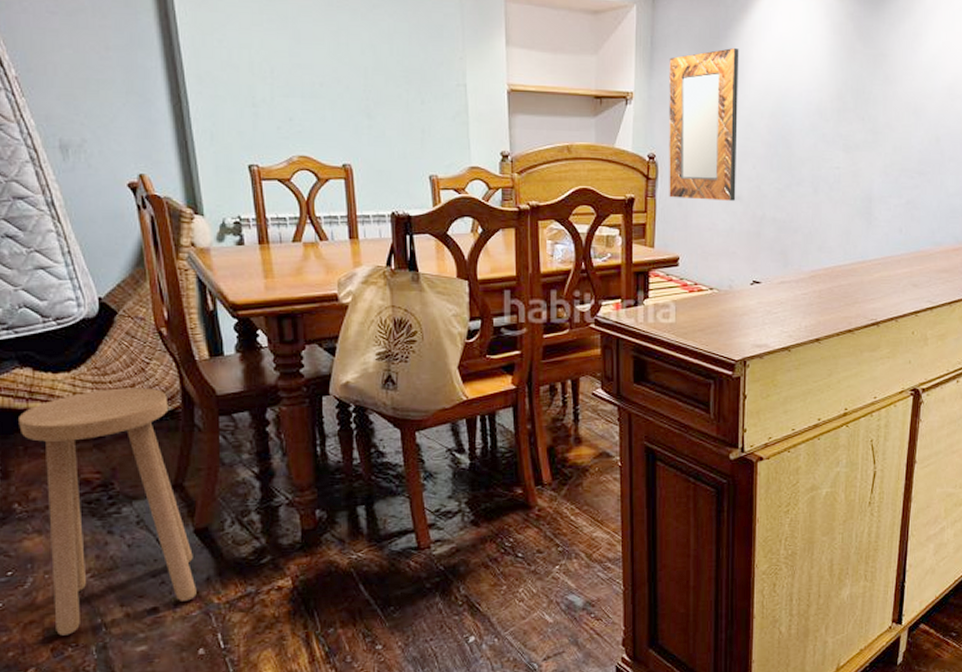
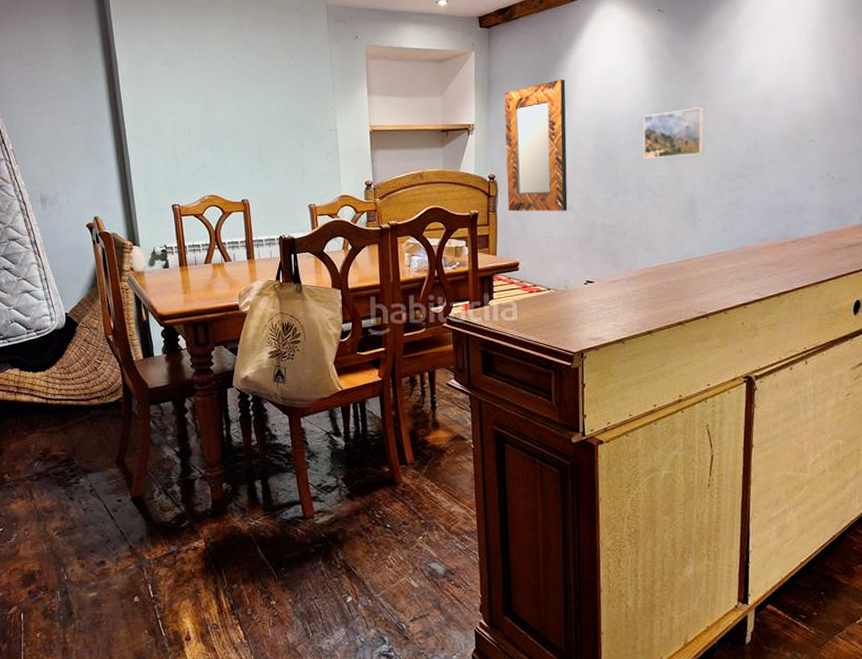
stool: present [19,387,197,636] -> none [9,383,133,581]
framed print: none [821,94,888,148] -> present [643,107,705,160]

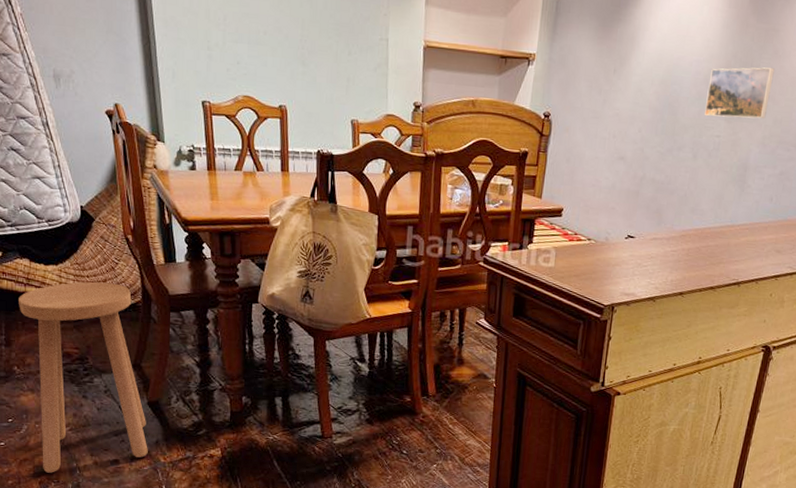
stool: none [9,383,133,581] -> present [19,282,148,473]
home mirror: present [504,80,568,212] -> none [559,16,638,161]

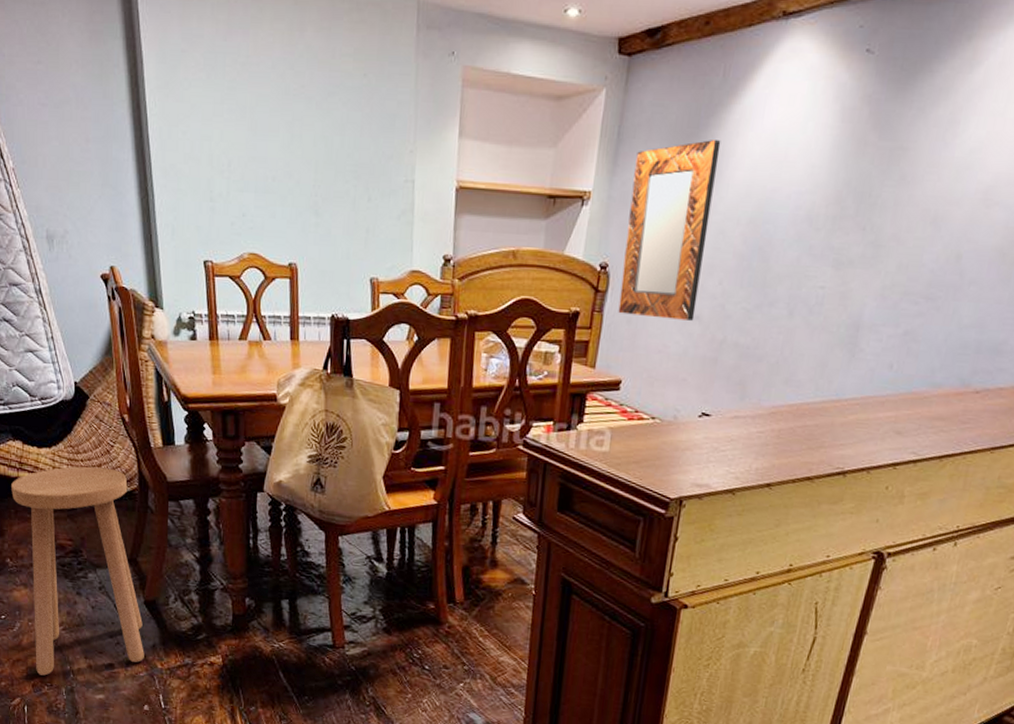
home mirror: none [559,16,638,161] -> present [618,140,721,321]
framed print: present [704,67,775,119] -> none [805,197,901,264]

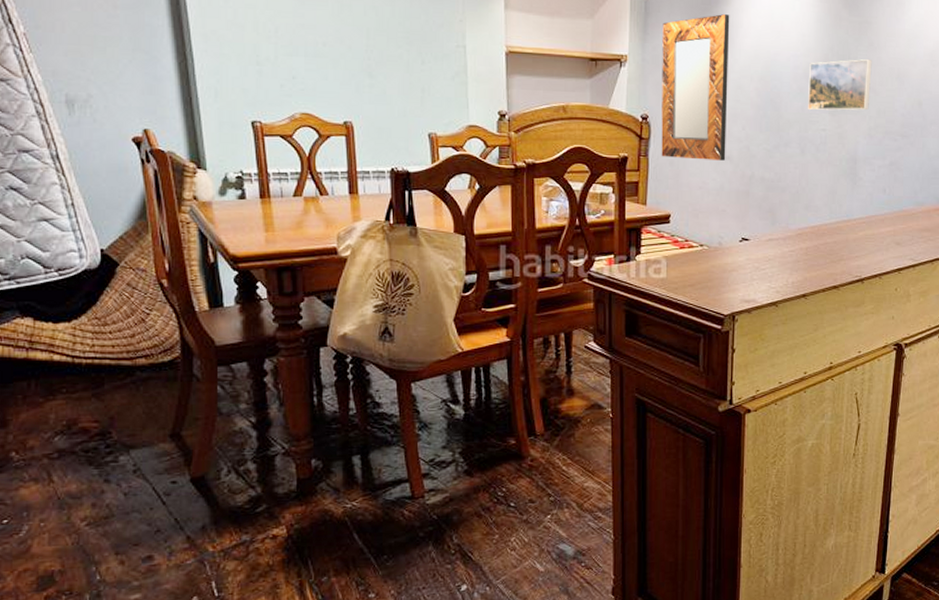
stool: present [11,466,144,676] -> none [18,338,192,584]
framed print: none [805,197,901,264] -> present [808,59,872,111]

